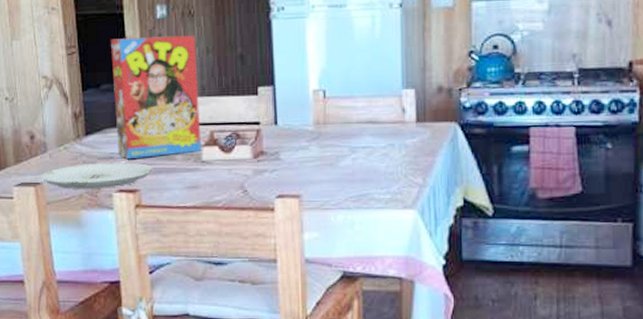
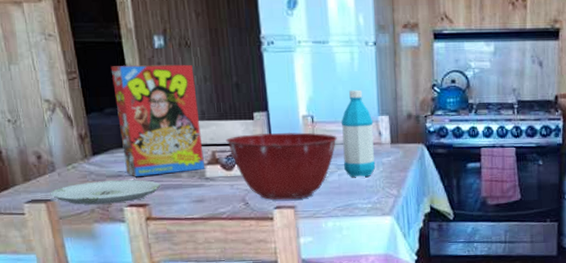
mixing bowl: none [226,109,352,188] -> present [226,132,337,200]
water bottle: none [357,59,397,162] -> present [341,89,376,177]

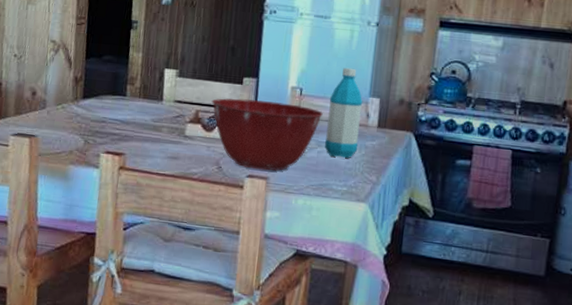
plate: present [50,179,161,205] -> none [35,123,141,149]
cereal box: present [110,64,204,177] -> none [110,16,194,127]

